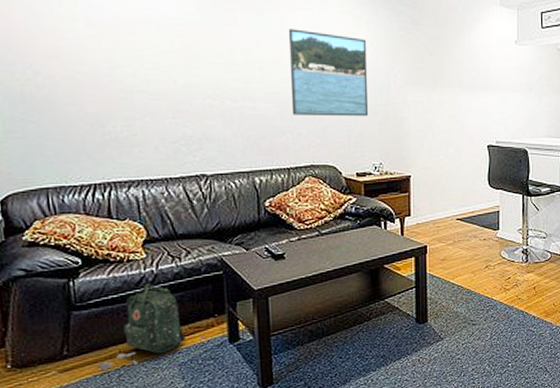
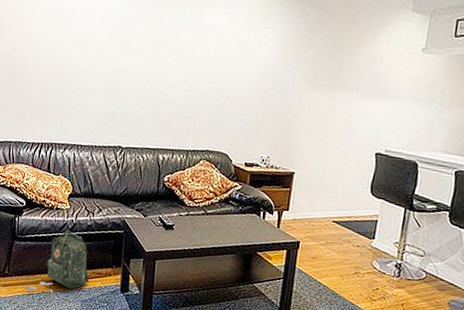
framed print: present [288,29,369,117] -> none [197,24,273,111]

